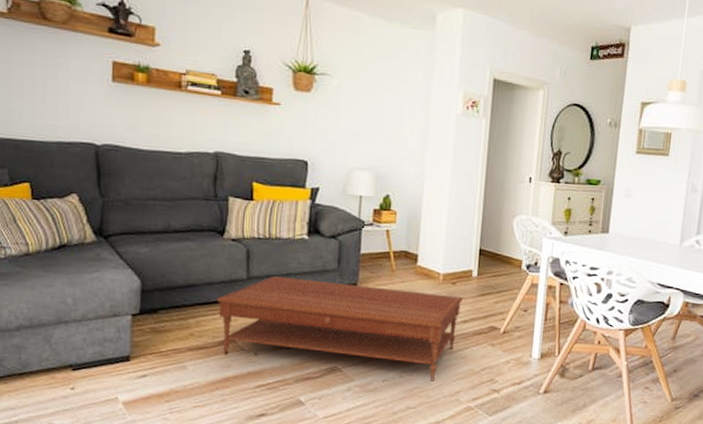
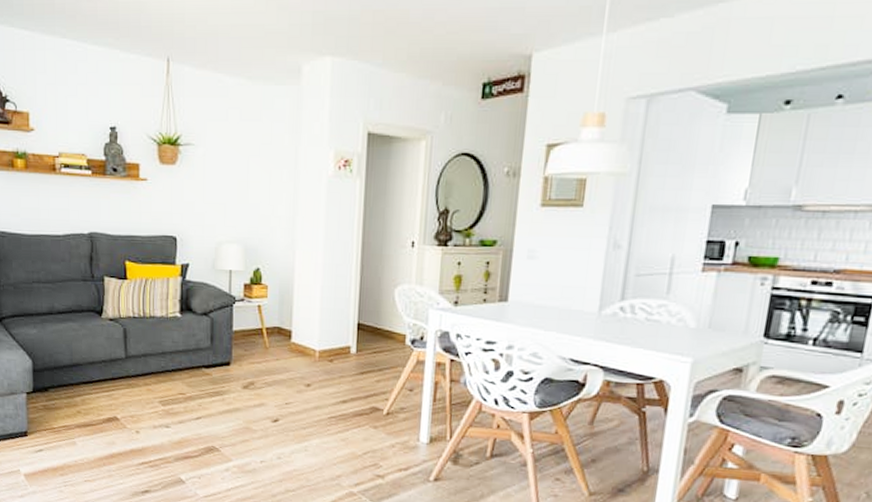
coffee table: present [217,275,463,381] -> none [100,354,341,464]

